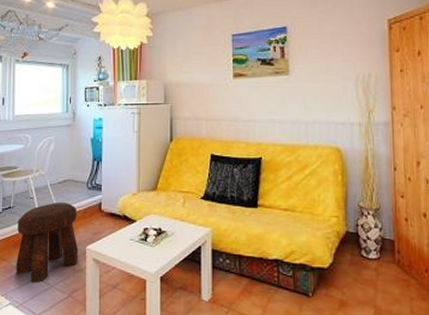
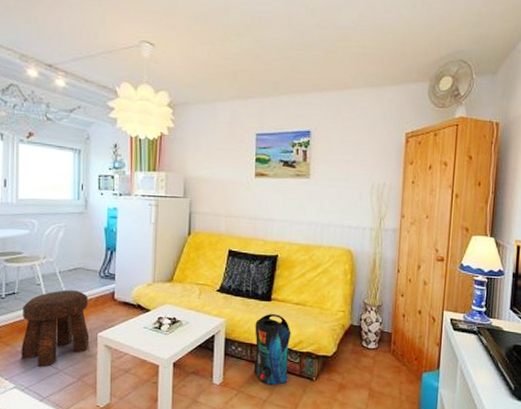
pouch: none [242,222,282,303] -> present [253,314,291,386]

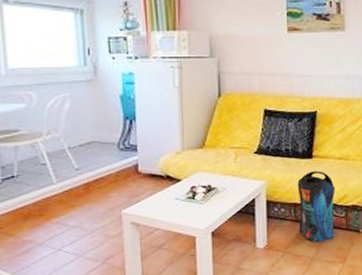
stool: present [21,290,90,368] -> none [26,167,113,256]

